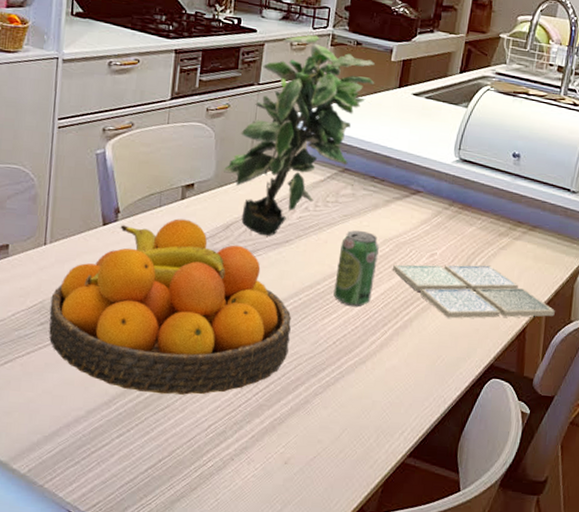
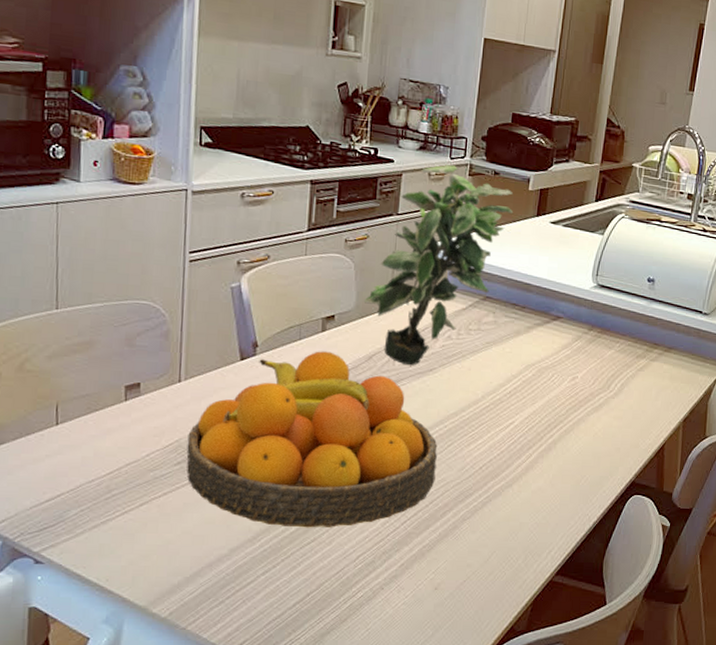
beverage can: present [333,230,379,307] -> none [478,357,522,432]
drink coaster: present [393,264,555,319] -> none [536,386,691,439]

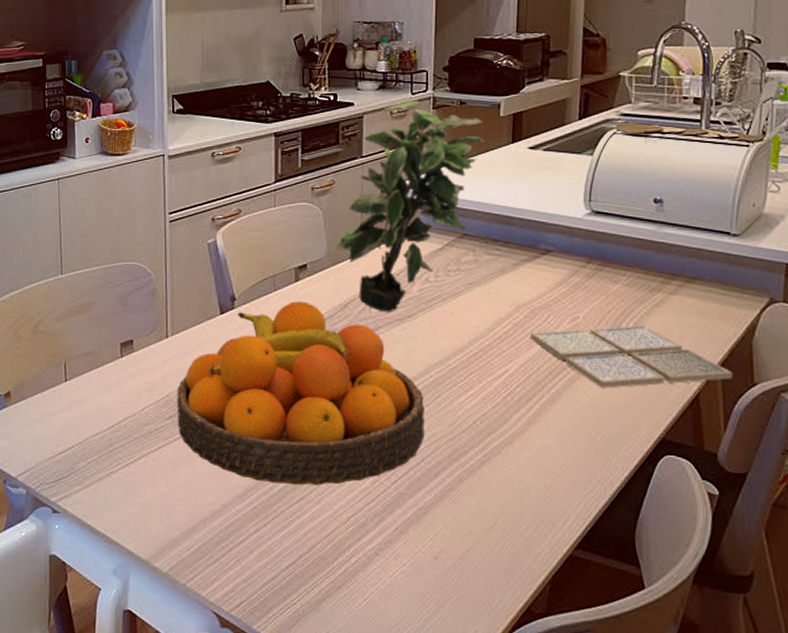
drink coaster: none [536,386,691,439] -> present [531,325,733,389]

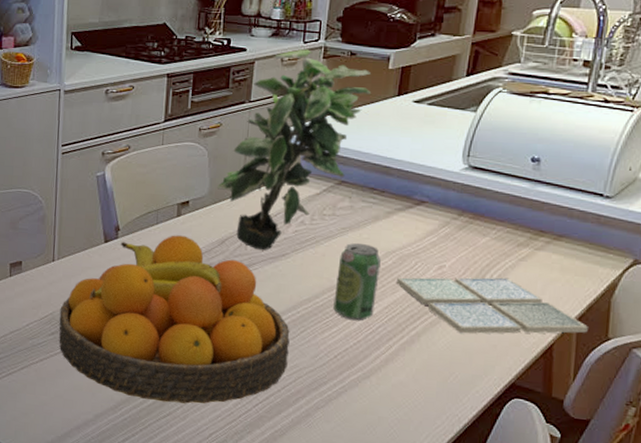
beverage can: none [467,299,512,382] -> present [333,243,381,321]

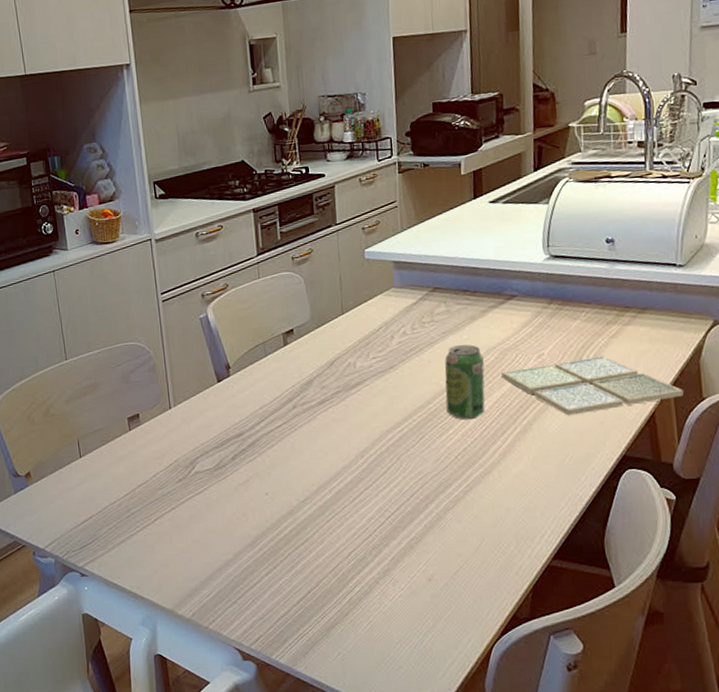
fruit bowl: present [59,235,290,404] -> none [184,363,412,530]
potted plant: present [218,49,371,251] -> none [318,167,448,366]

